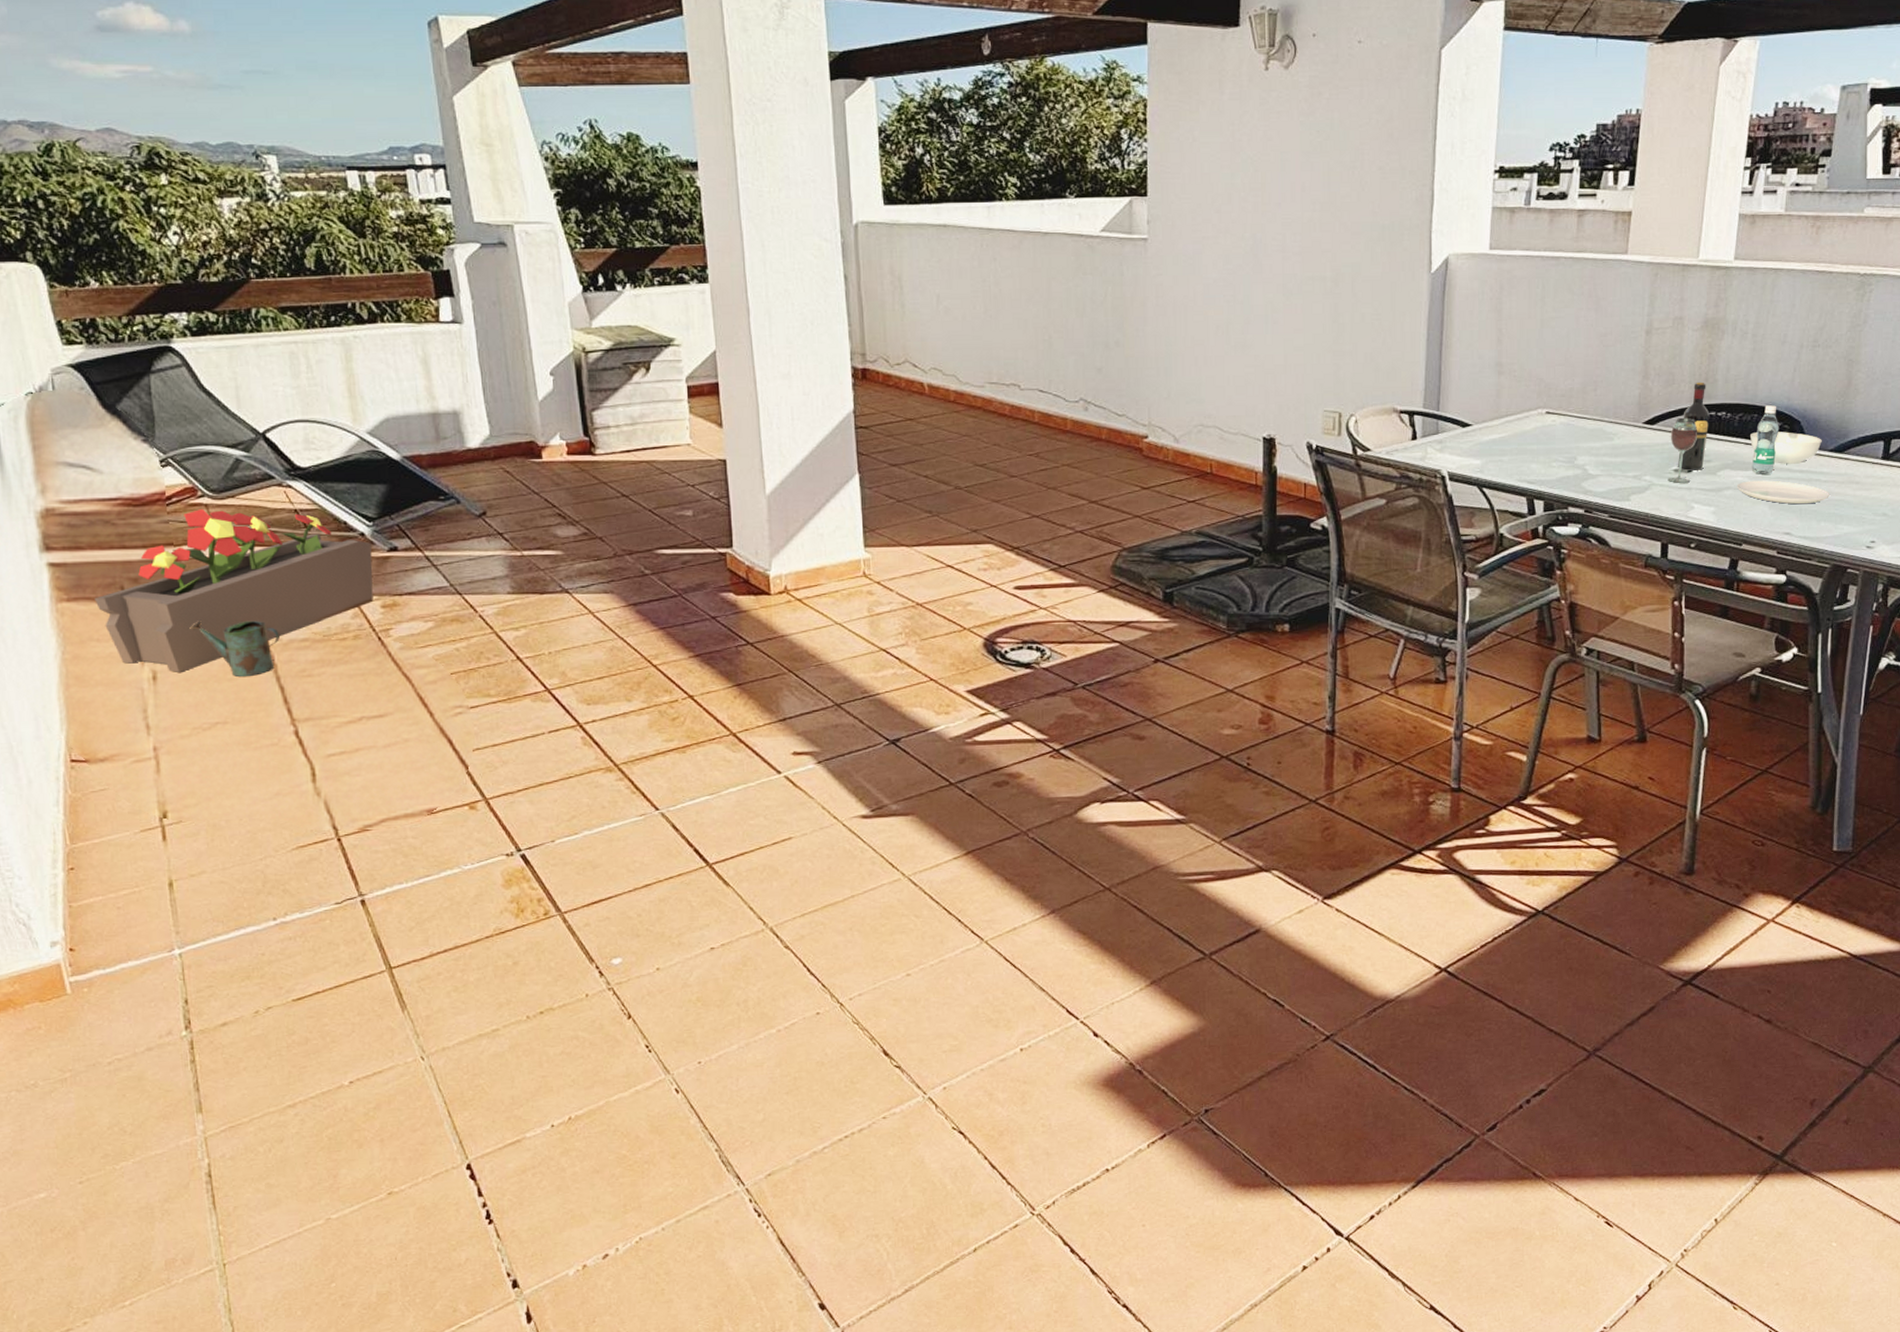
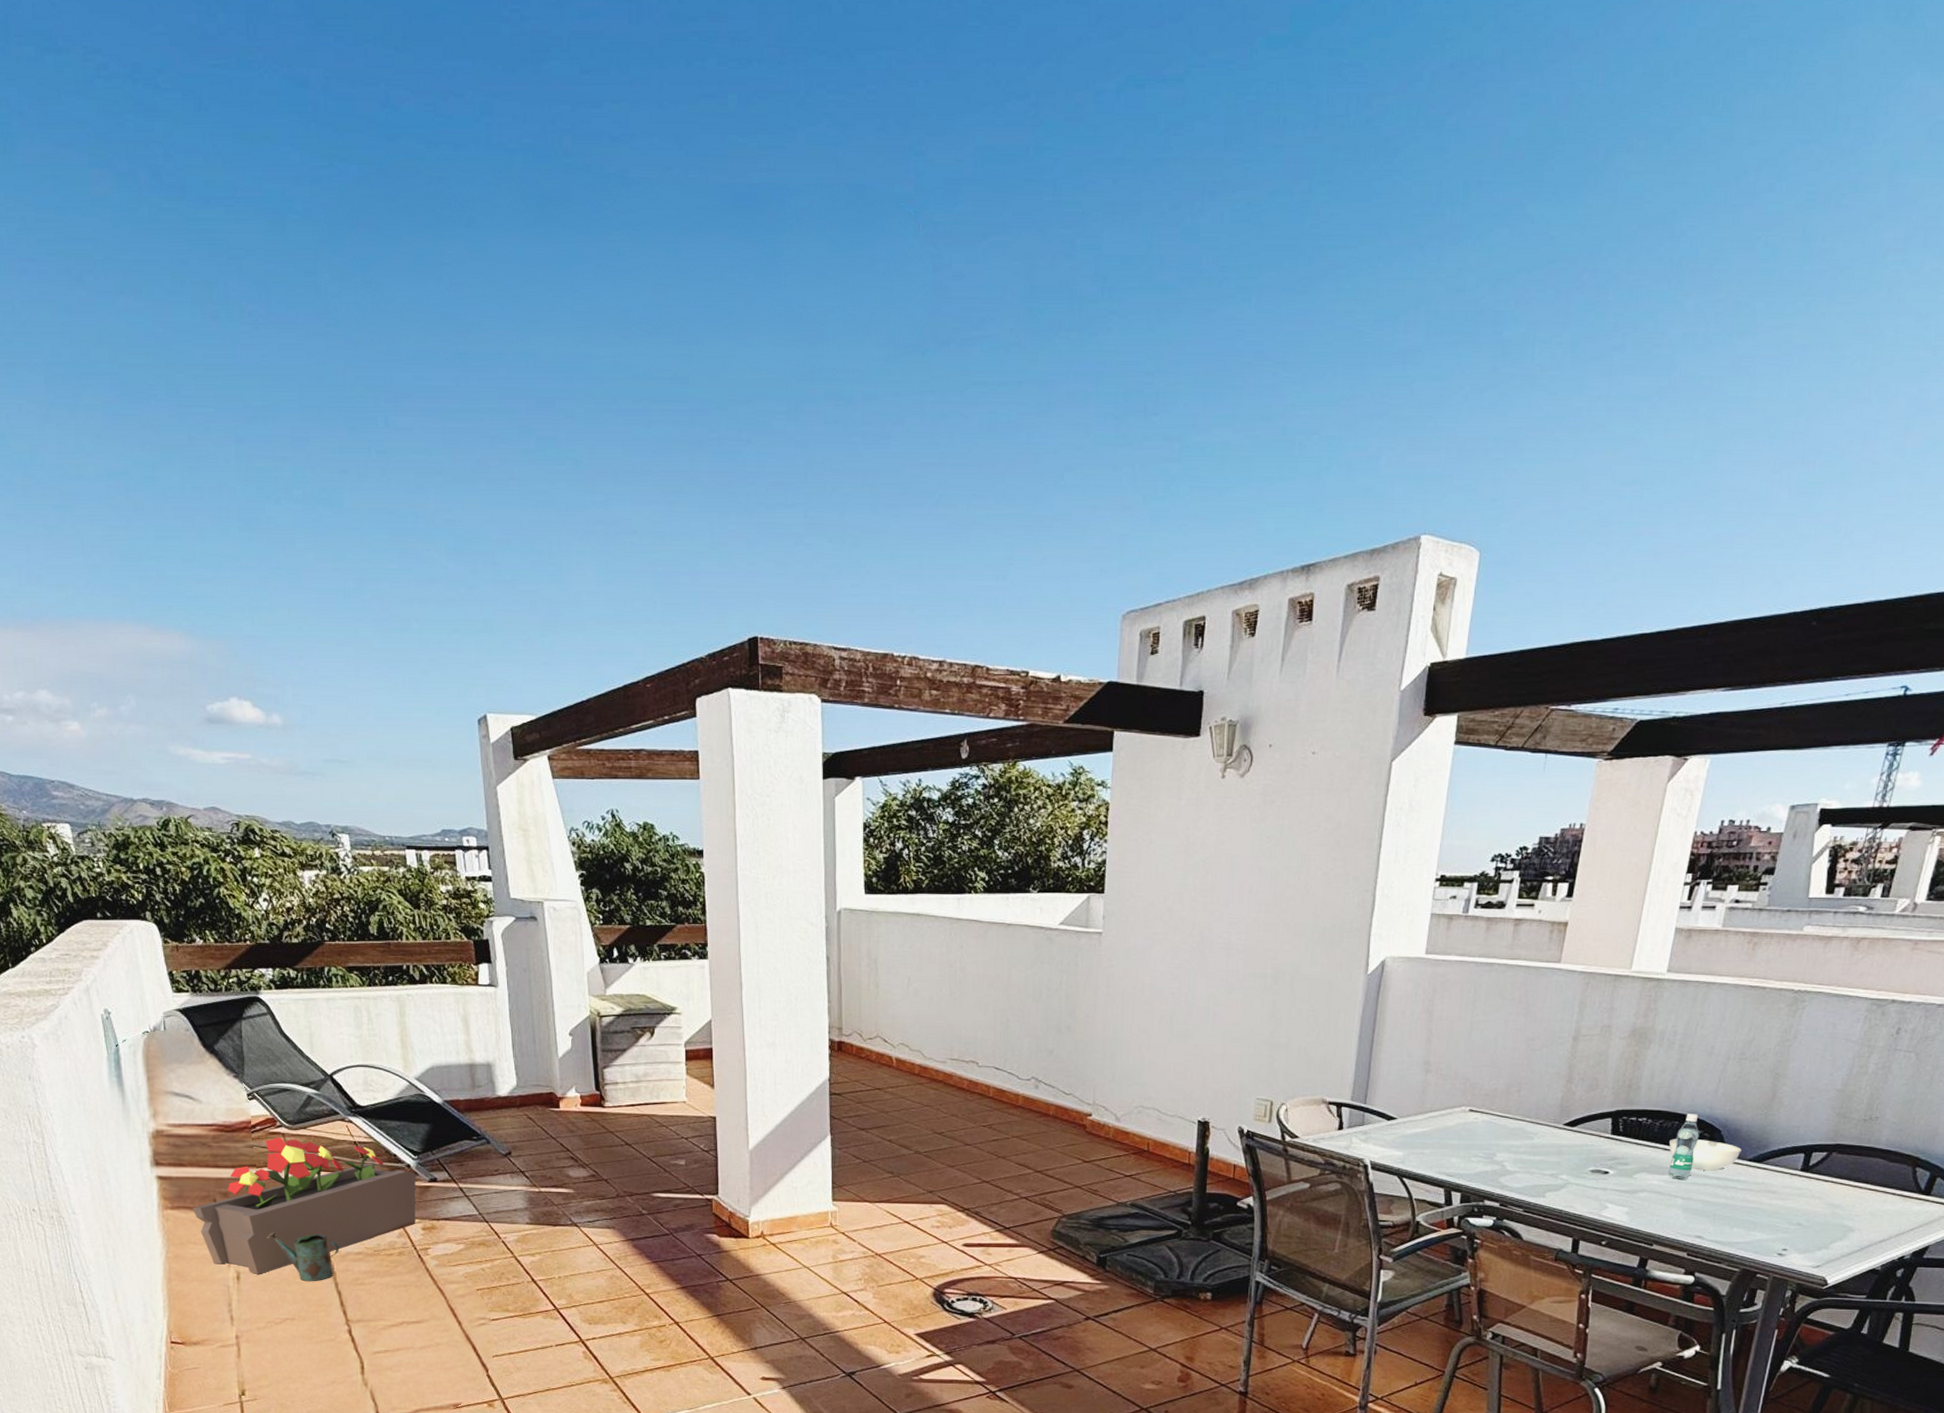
wineglass: present [1668,417,1698,483] -> none [1584,1121,1618,1183]
wine bottle: present [1678,382,1710,471] -> none [1595,1088,1631,1172]
plate: present [1736,480,1829,505] -> none [1651,1185,1745,1210]

